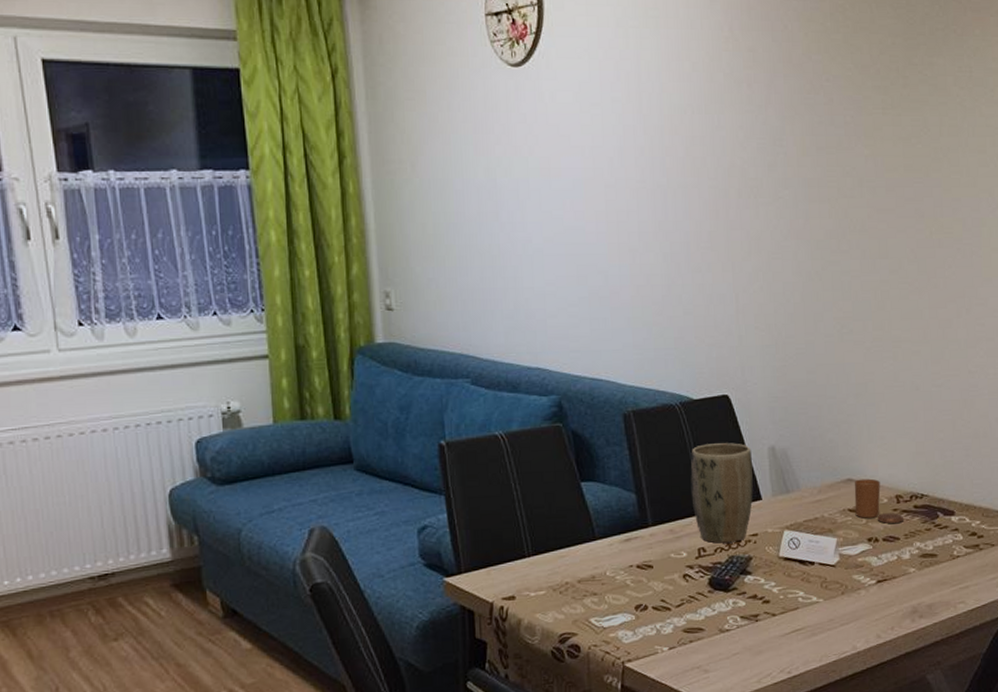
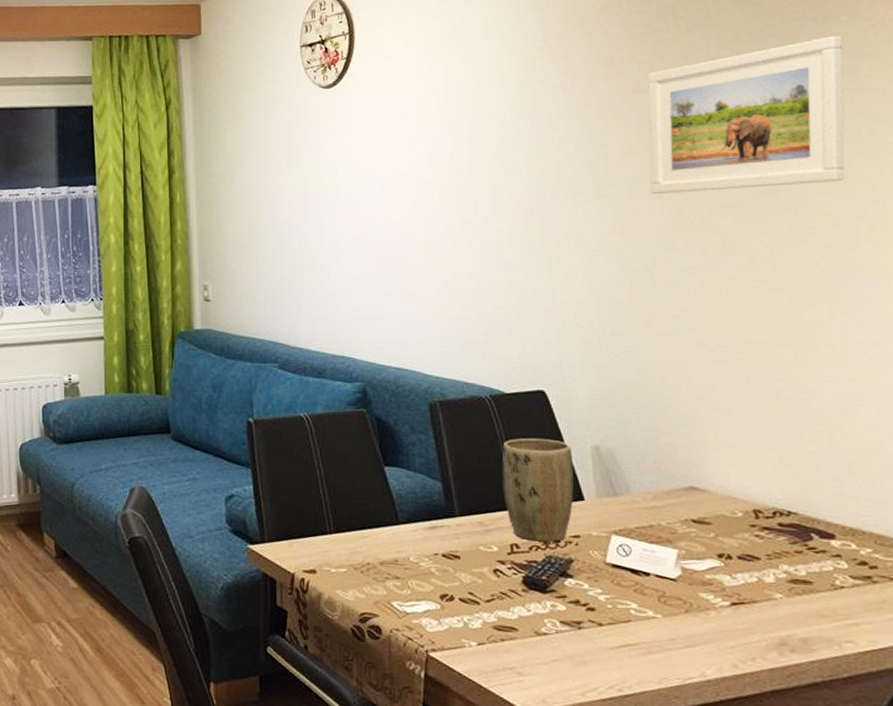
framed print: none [820,49,976,197] -> present [647,36,845,194]
candle: present [854,478,903,523] -> none [698,488,764,541]

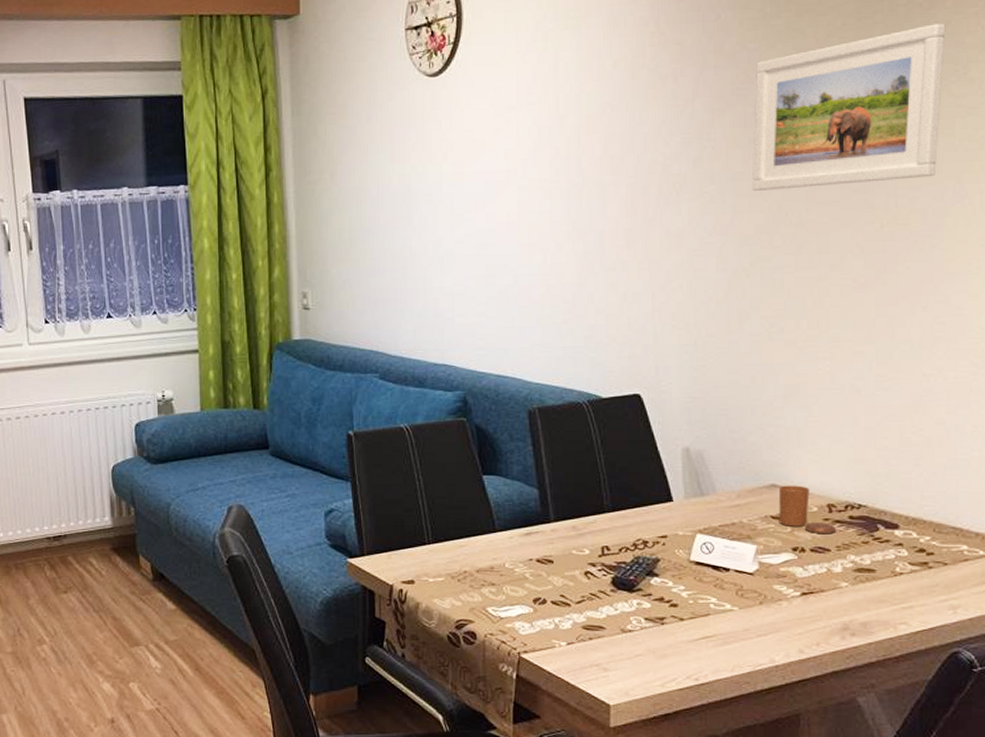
plant pot: present [502,438,574,542] -> none [596,442,664,543]
candle: none [698,488,764,541] -> present [778,485,836,533]

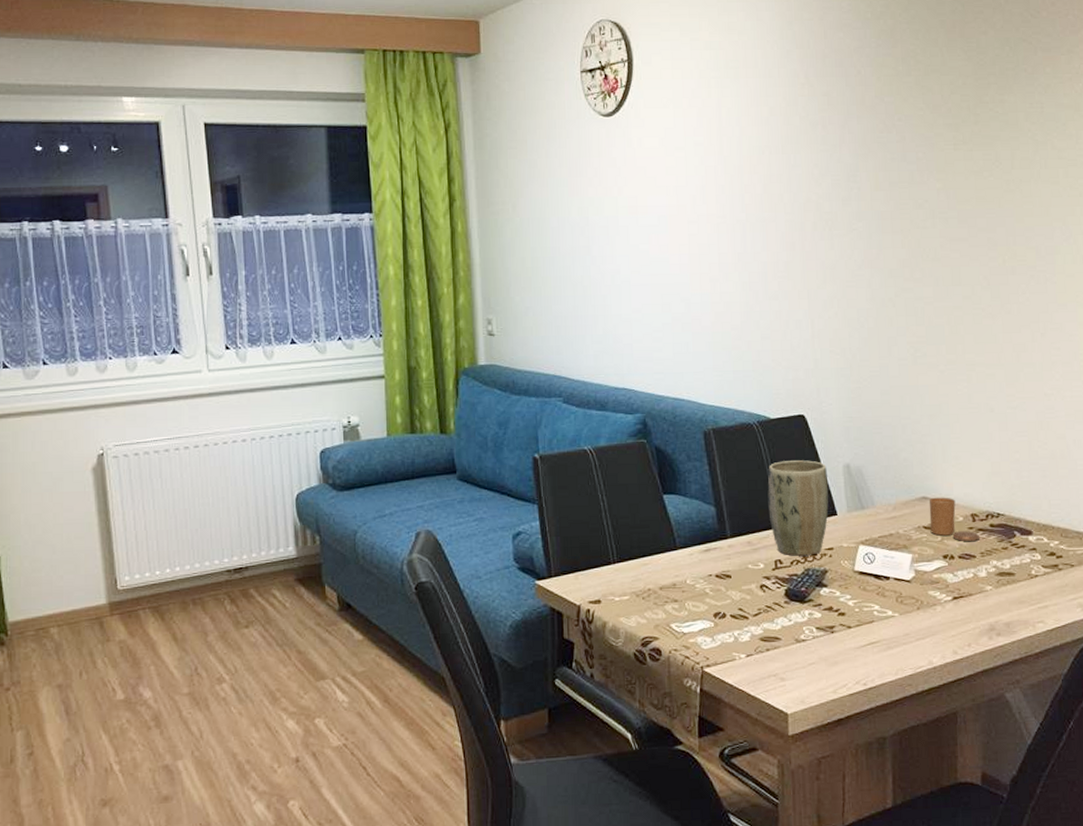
plant pot: none [596,442,664,543] -> present [767,460,829,556]
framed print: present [751,23,946,191] -> none [893,86,1047,228]

